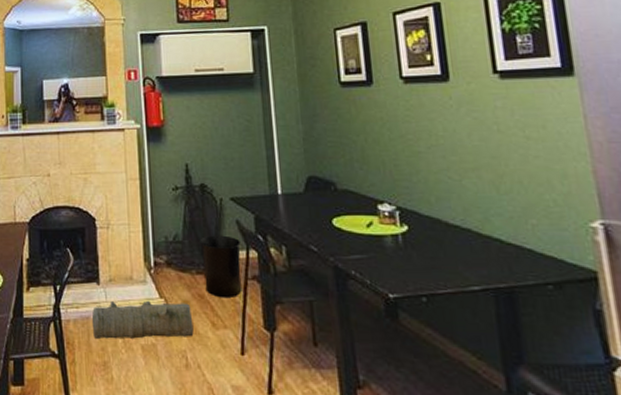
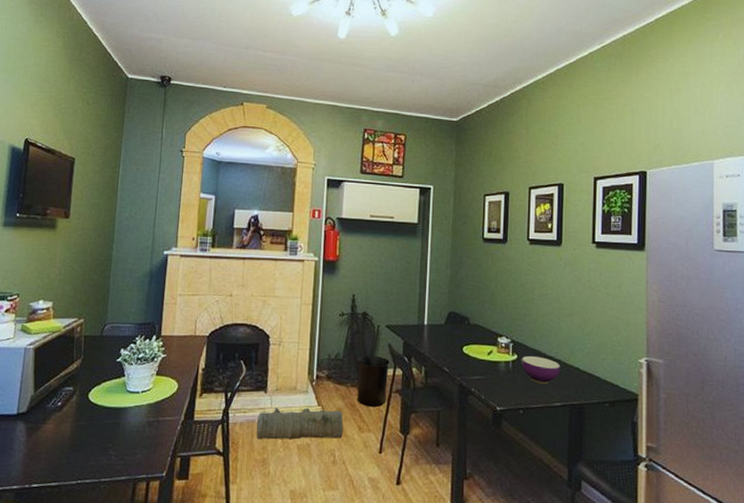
bowl: none [413,225,473,262] -> present [521,355,561,384]

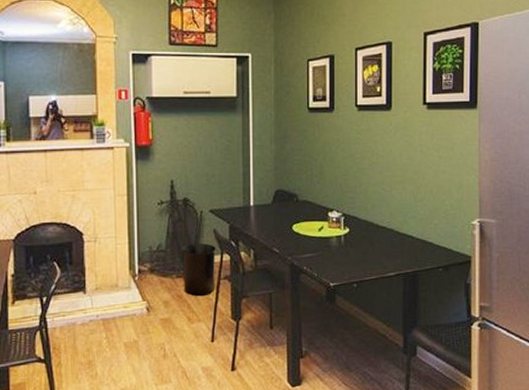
decorative log: present [256,407,343,440] -> none [77,303,172,341]
bowl: present [521,355,561,384] -> none [353,227,394,255]

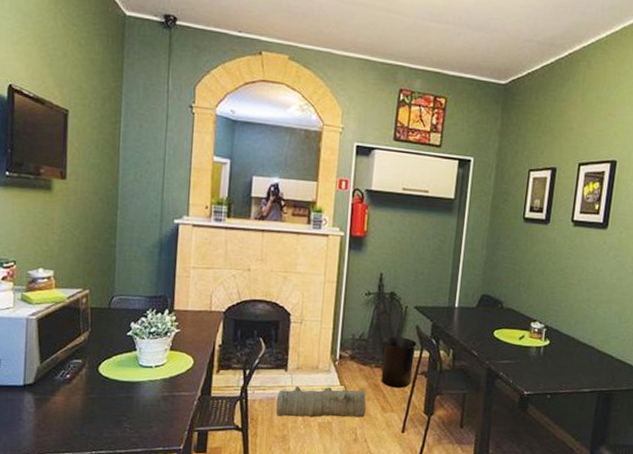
decorative log: none [77,303,172,341] -> present [276,386,366,418]

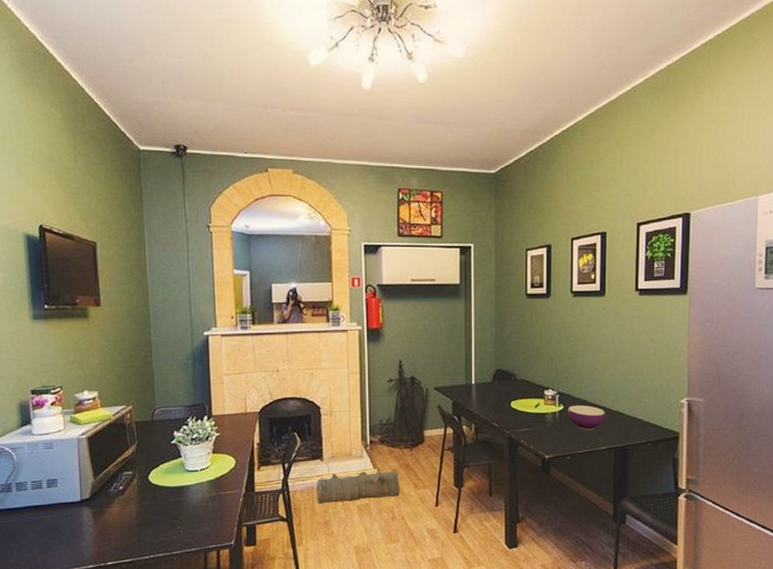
waste bin: present [381,336,417,388] -> none [408,417,440,465]
bowl: none [552,341,594,370] -> present [567,405,606,431]

